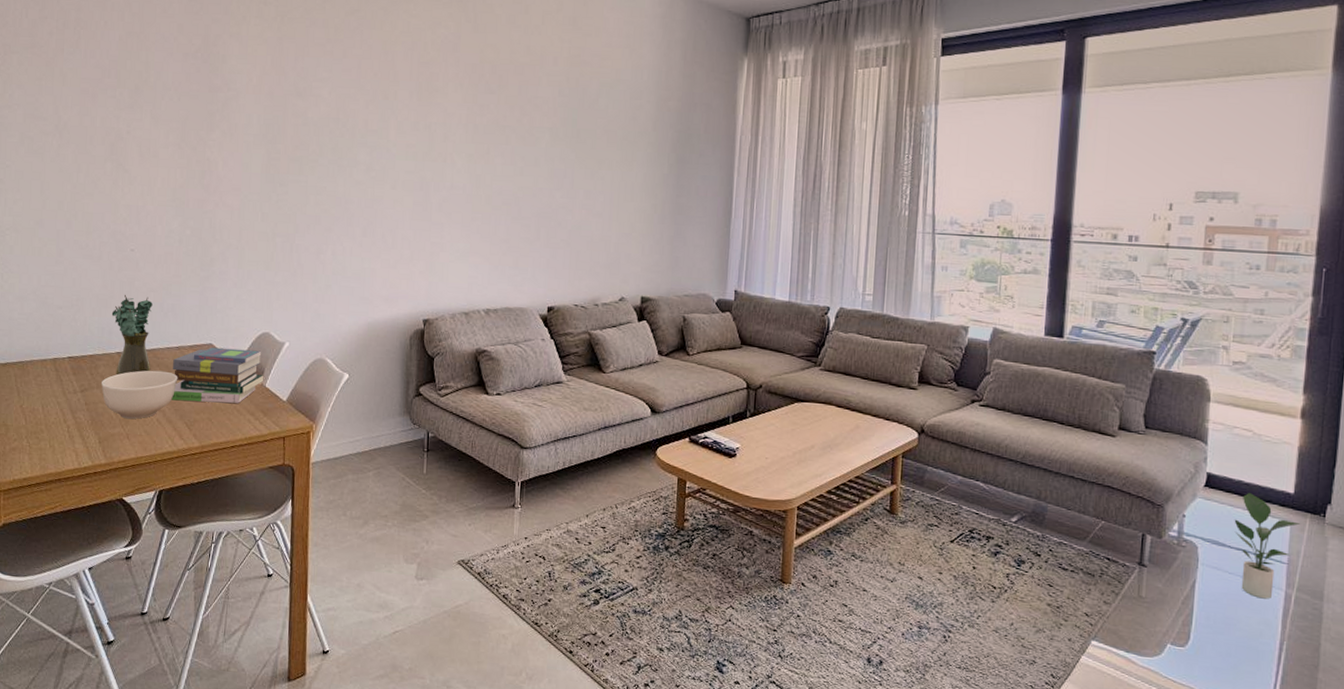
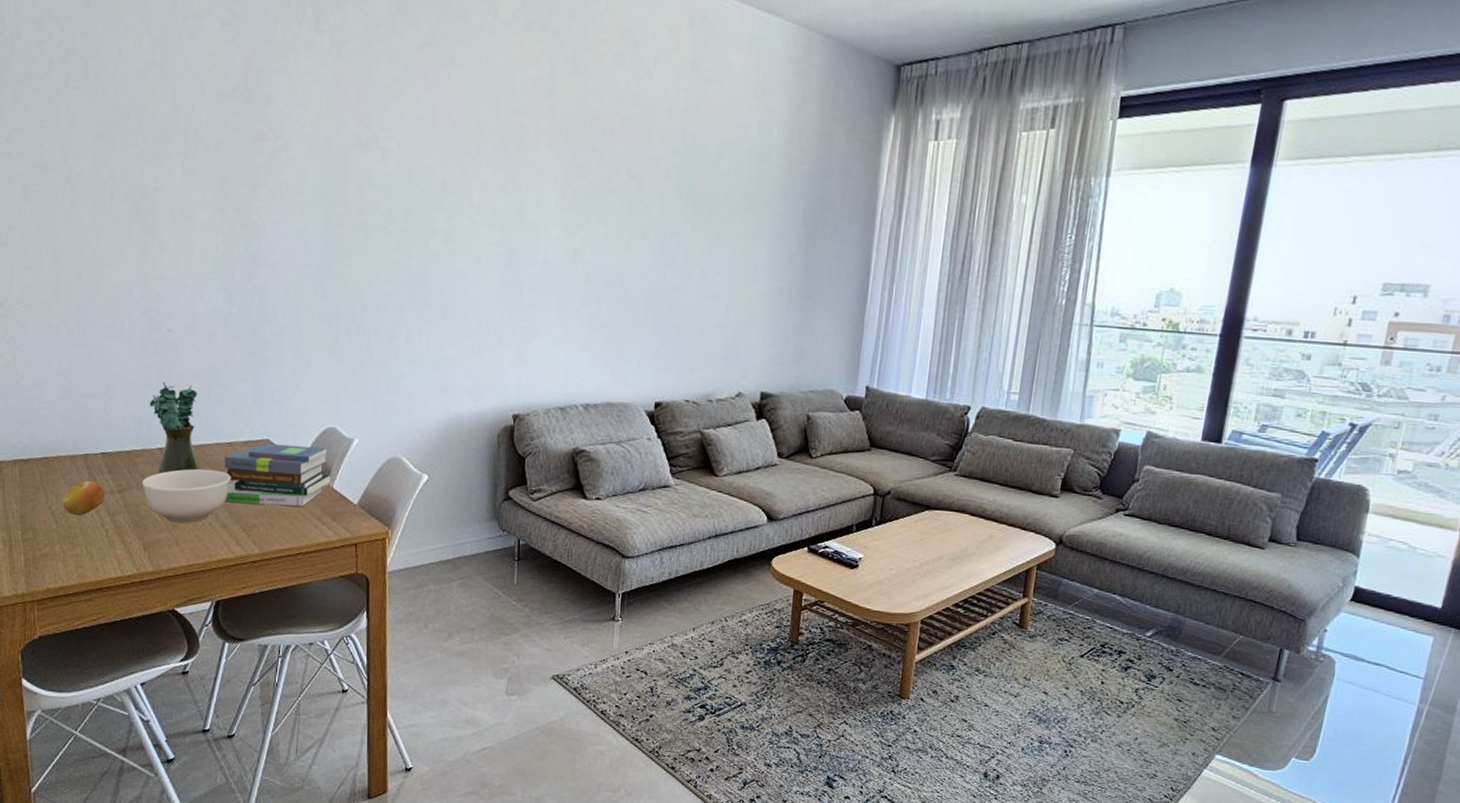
fruit: none [32,381,69,413] -> present [62,480,105,516]
potted plant: present [1234,493,1301,599] -> none [1373,607,1444,714]

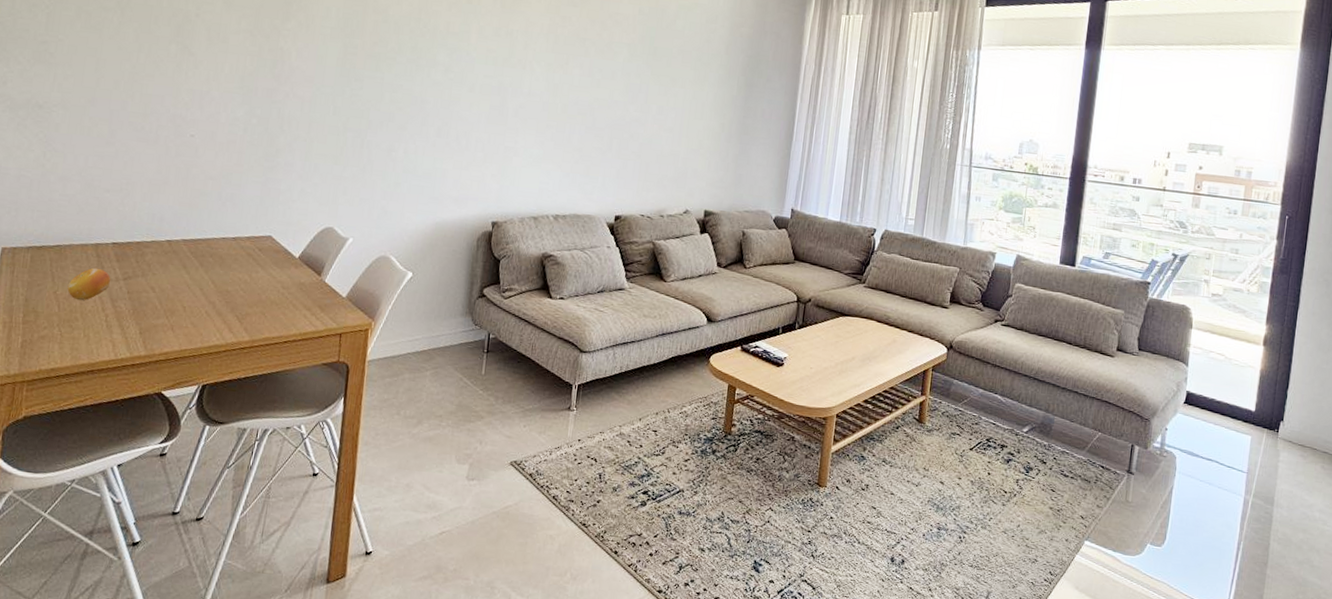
bowl: present [142,468,231,523] -> none [147,260,232,310]
vase: present [149,381,199,474] -> none [164,180,211,264]
books: present [225,443,331,507] -> none [223,239,324,298]

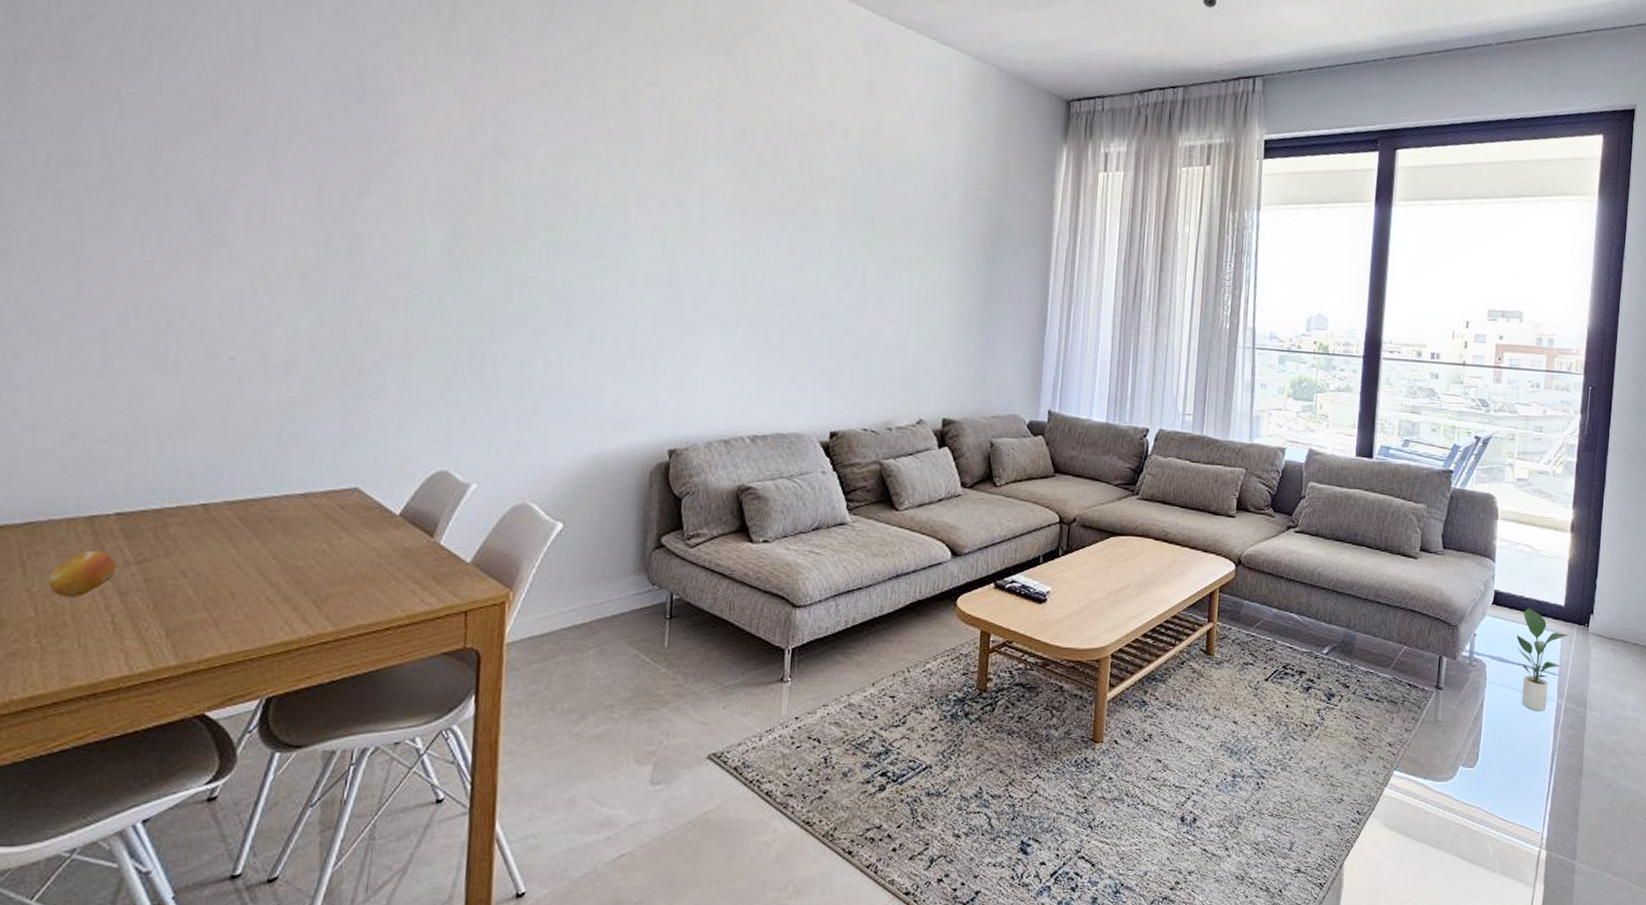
potted plant: none [1206,410,1259,504] -> present [1516,608,1570,712]

